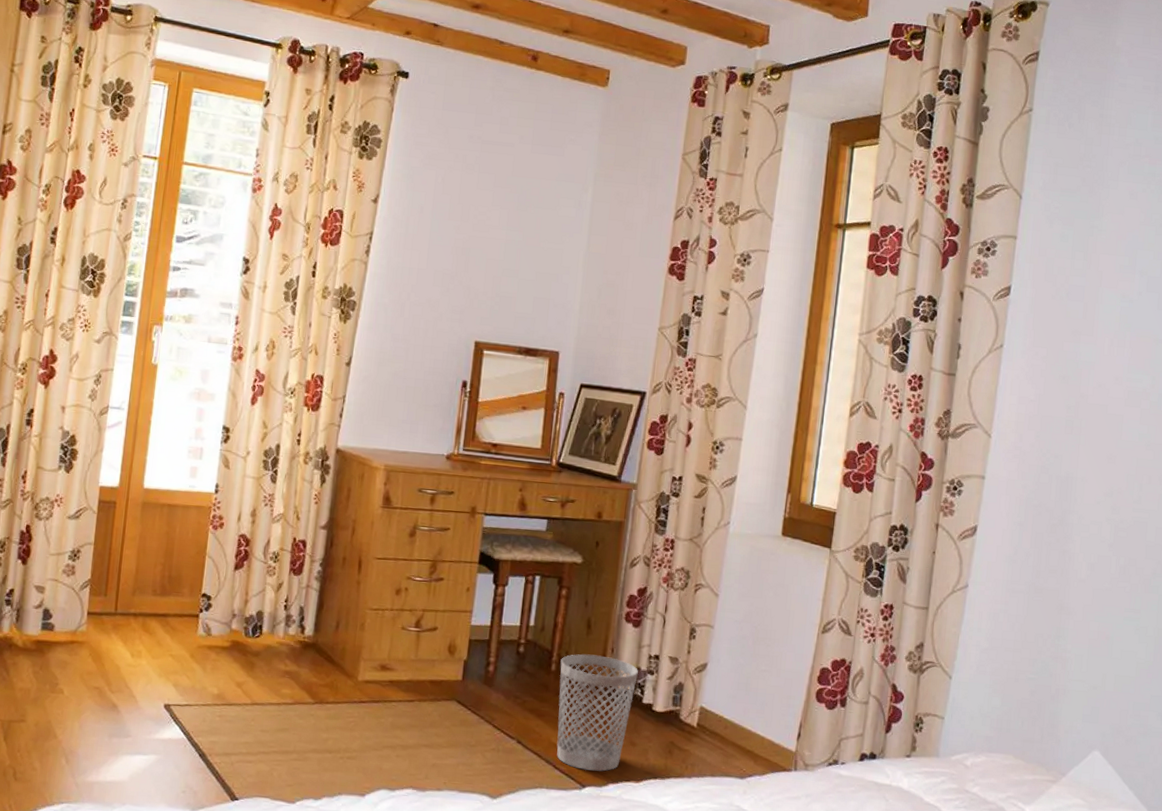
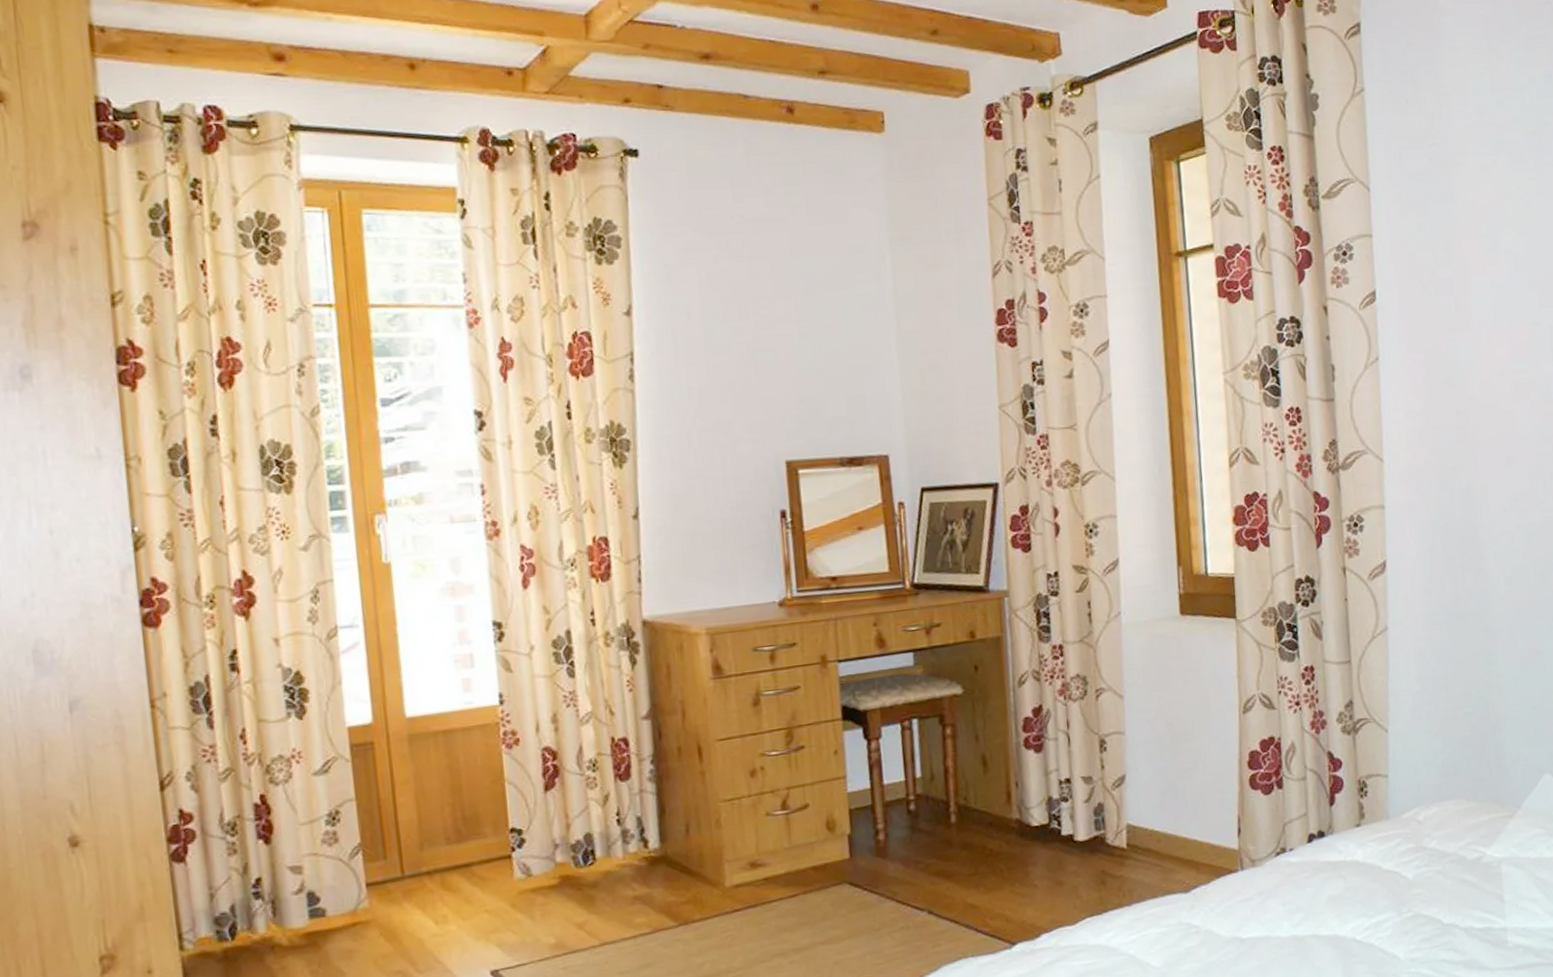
wastebasket: present [557,654,638,772] -> none [960,792,1051,926]

